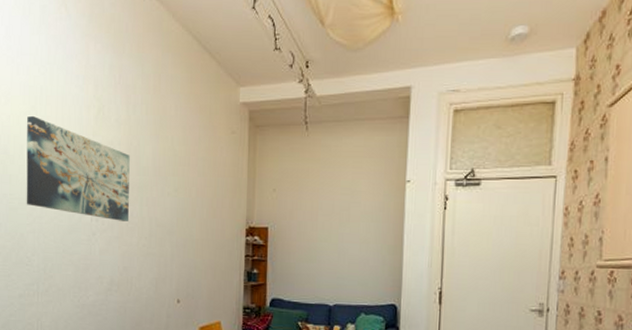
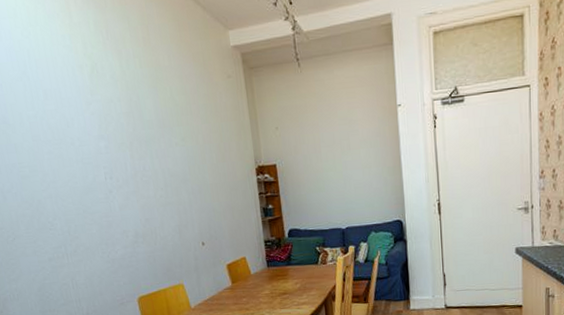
wall art: present [26,115,130,221] -> none [20,81,142,176]

